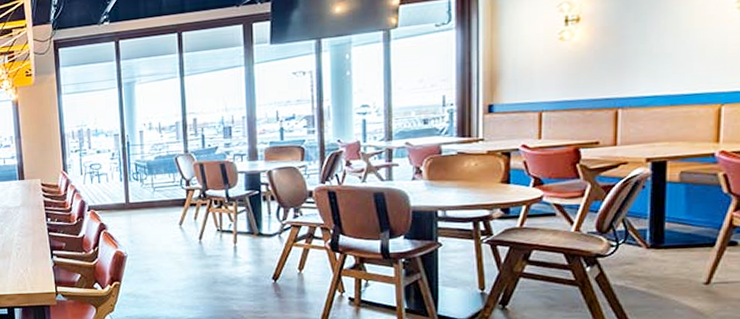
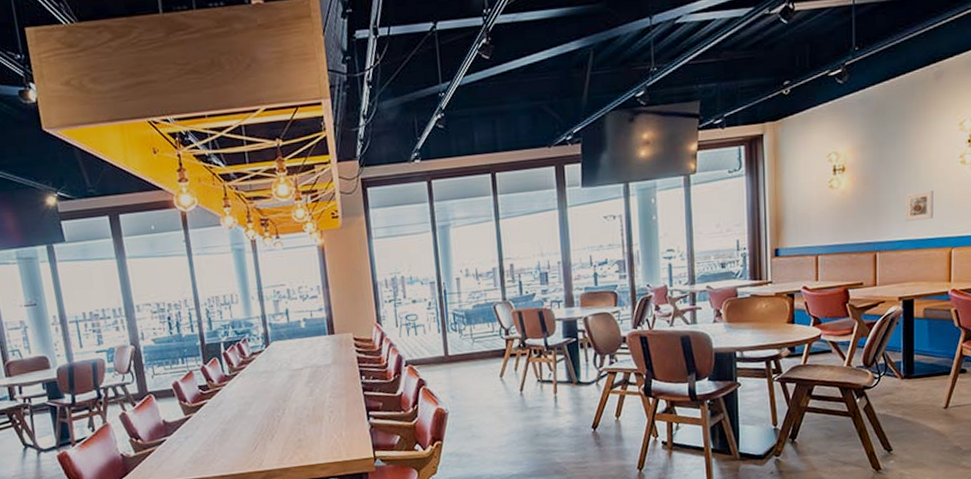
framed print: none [657,40,698,76] -> present [904,190,933,222]

